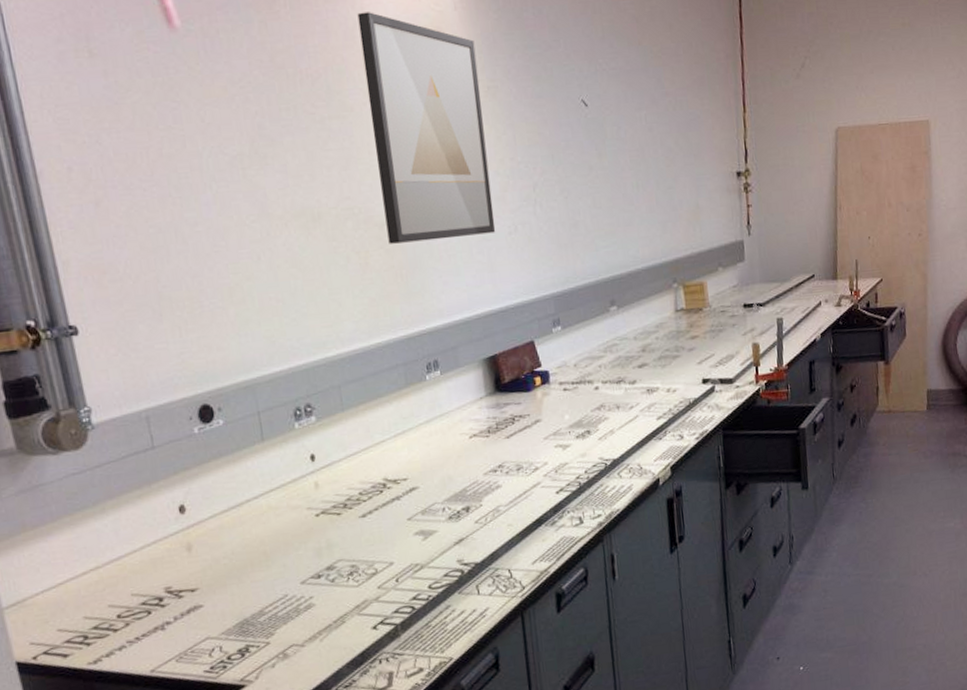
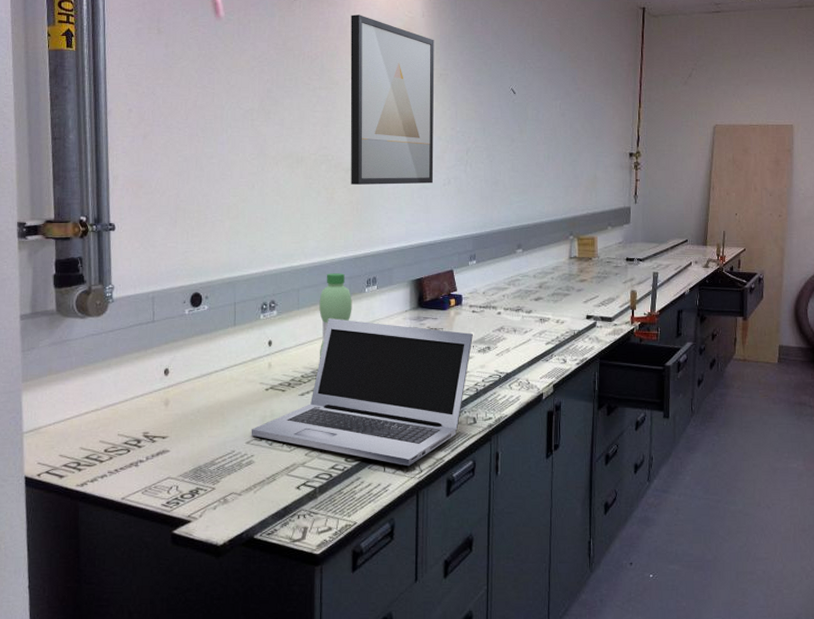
laptop: none [304,416,568,585] -> present [251,318,473,467]
water bottle: none [368,359,413,471] -> present [319,273,352,360]

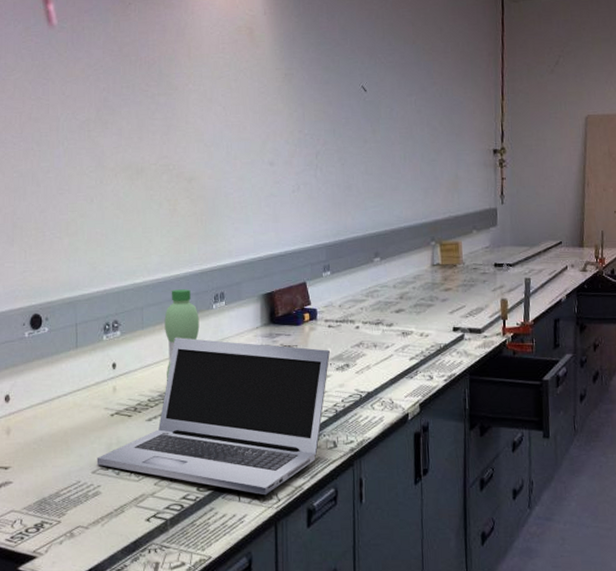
wall art: present [350,15,435,185] -> none [188,15,282,195]

